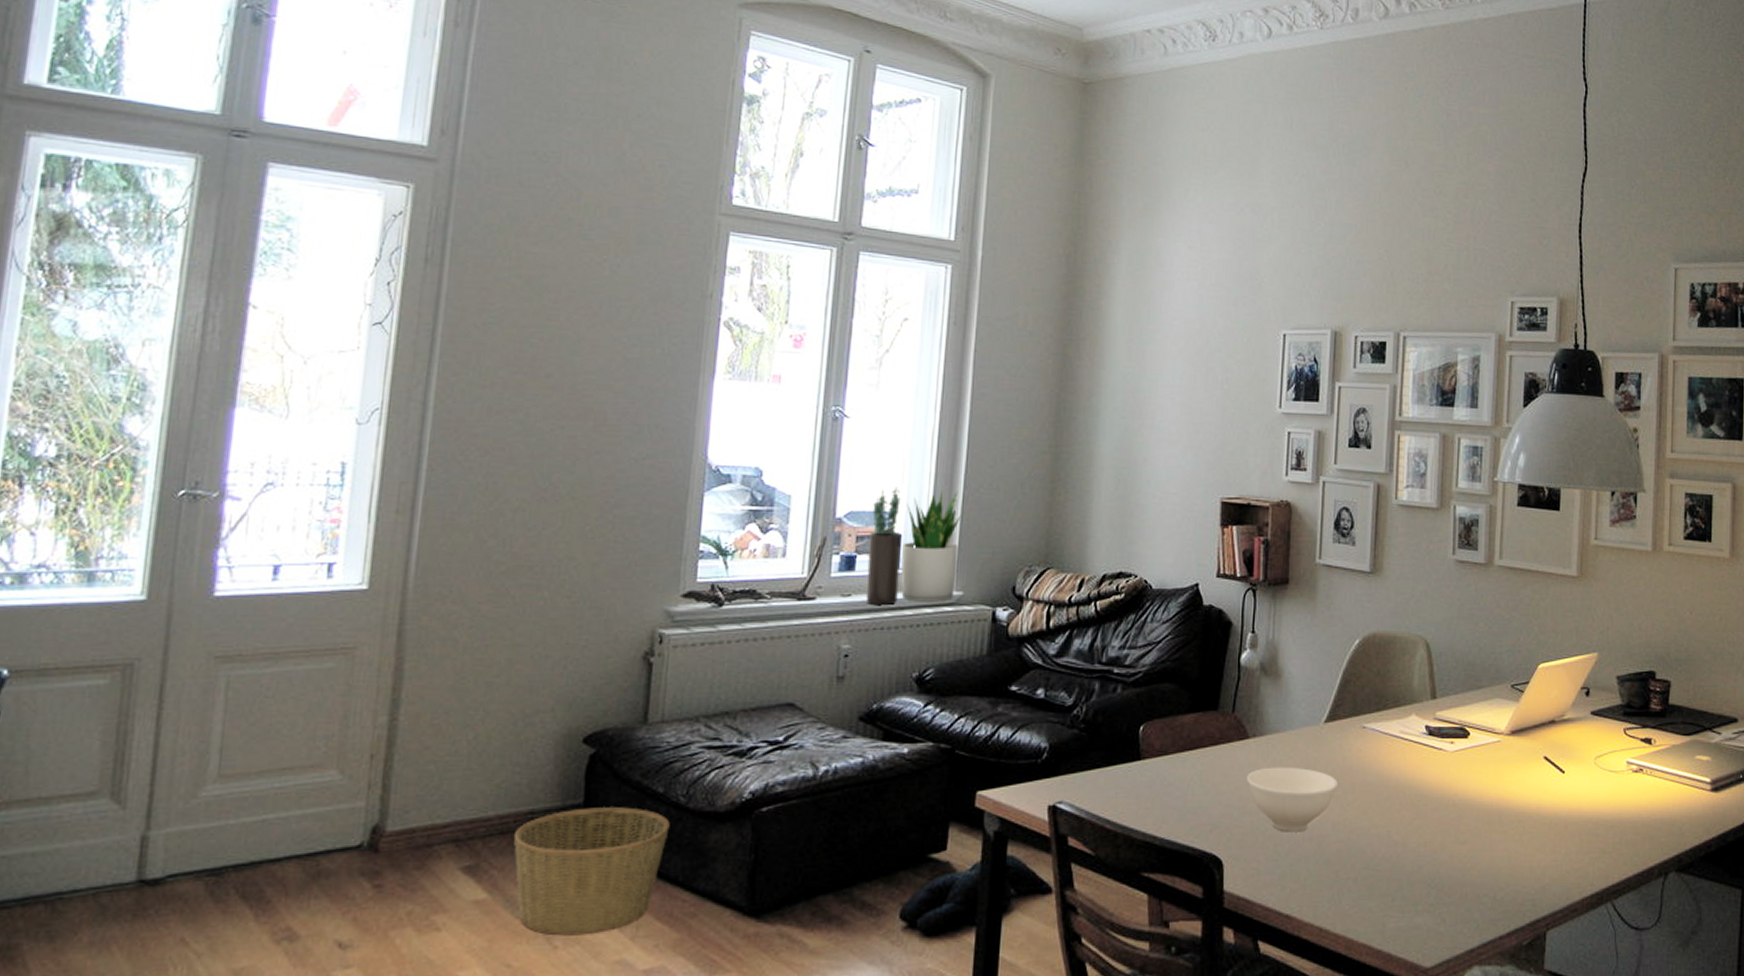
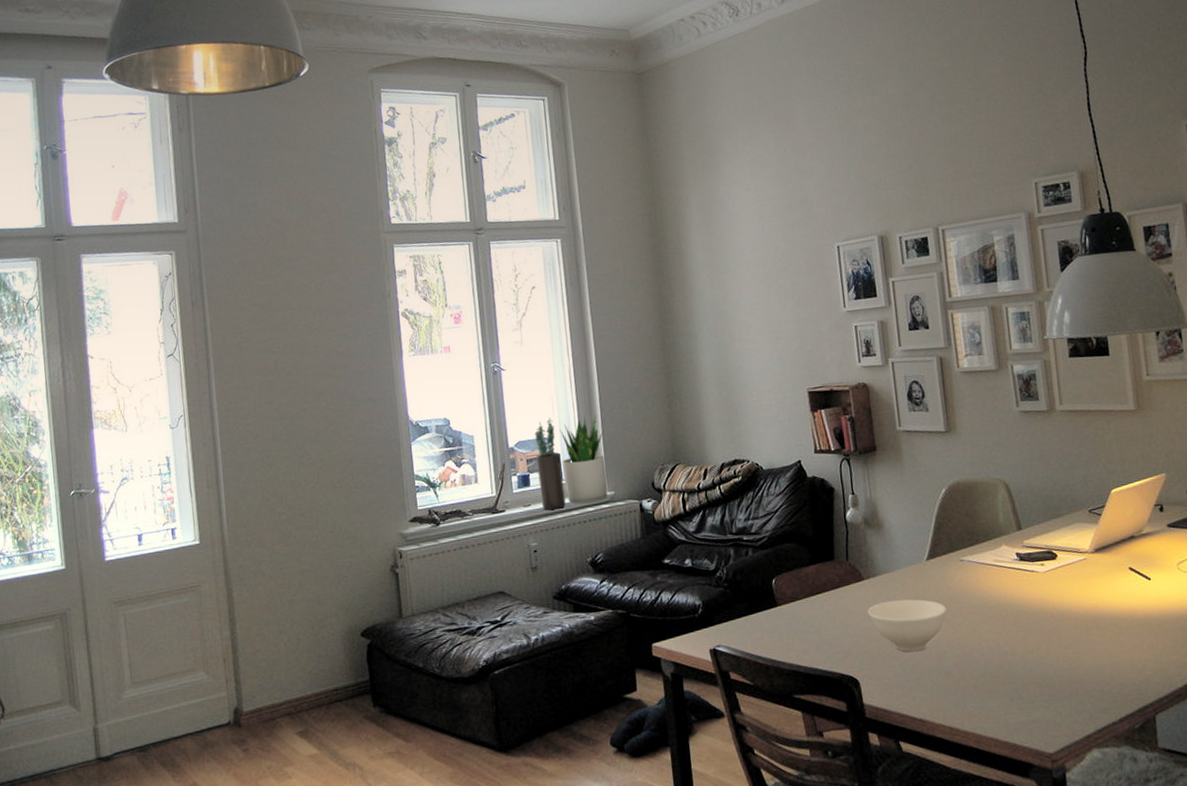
basket: present [513,807,670,936] -> none [327,679,432,776]

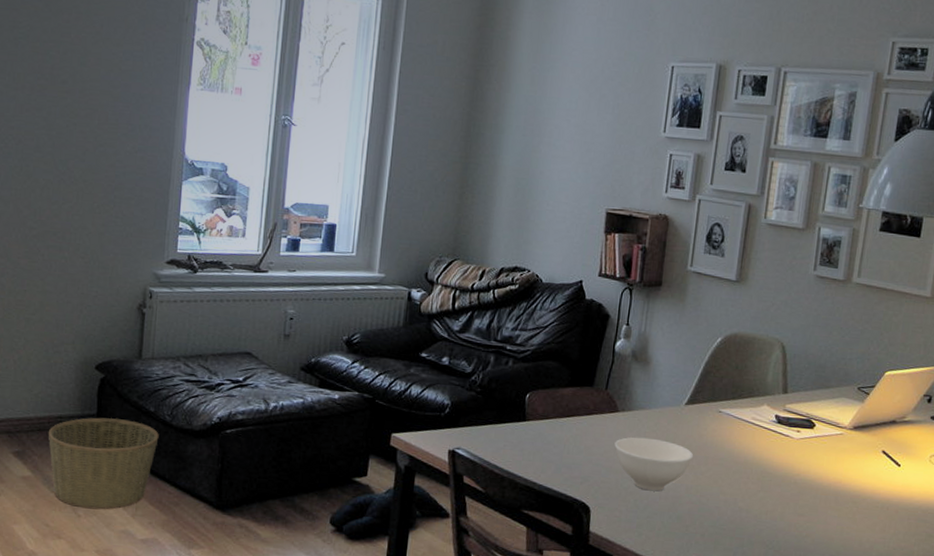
basket: none [327,679,432,776] -> present [48,417,159,509]
vase: present [534,418,566,511] -> none [307,185,337,282]
planter: present [560,414,608,505] -> none [335,190,385,282]

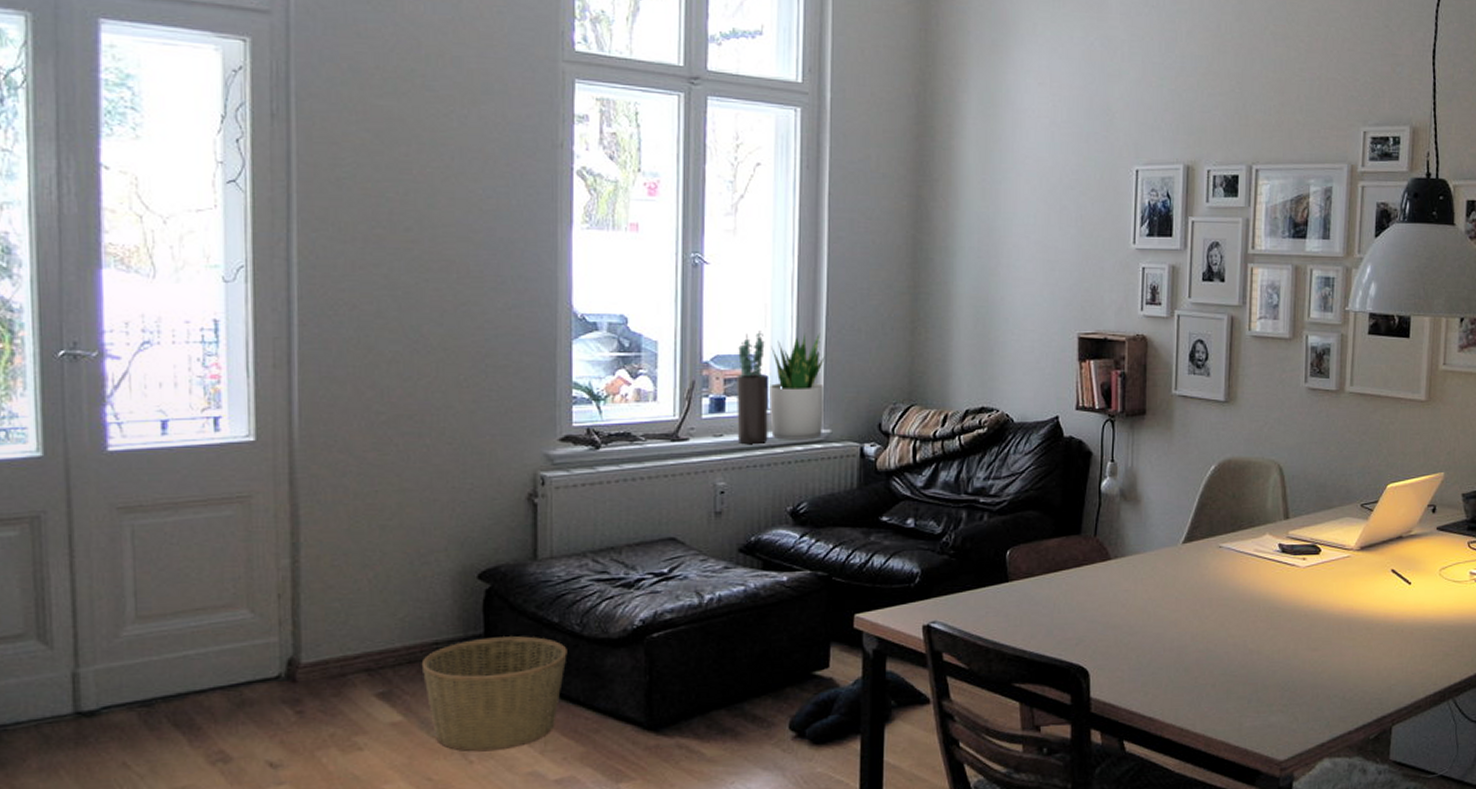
vase: none [307,185,337,282] -> present [737,330,768,445]
planter: none [335,190,385,282] -> present [770,332,825,440]
bowl: present [614,437,694,492] -> none [1109,584,1197,644]

